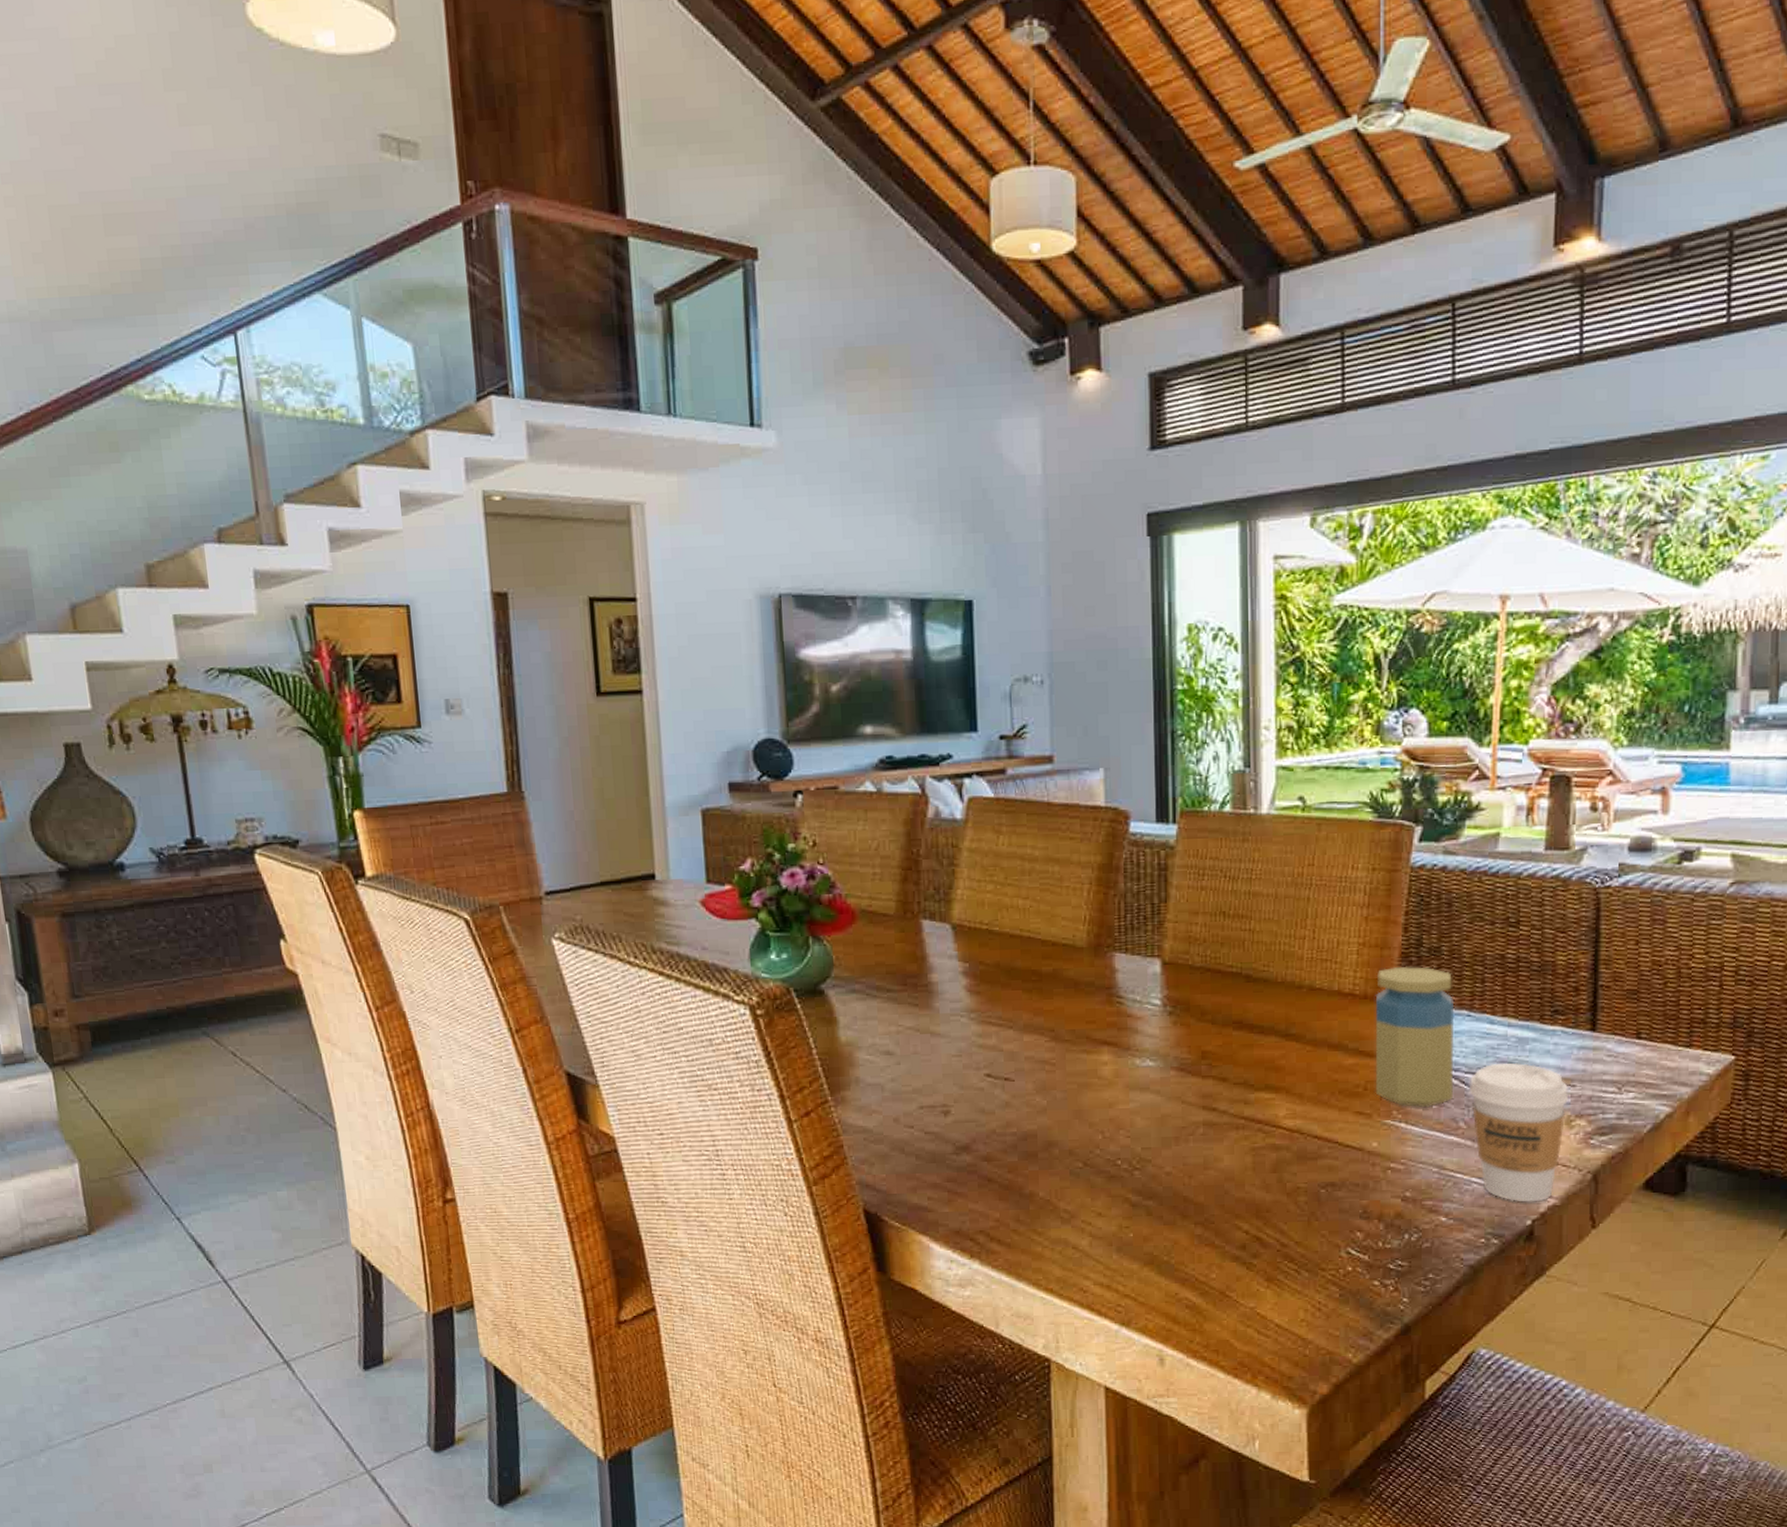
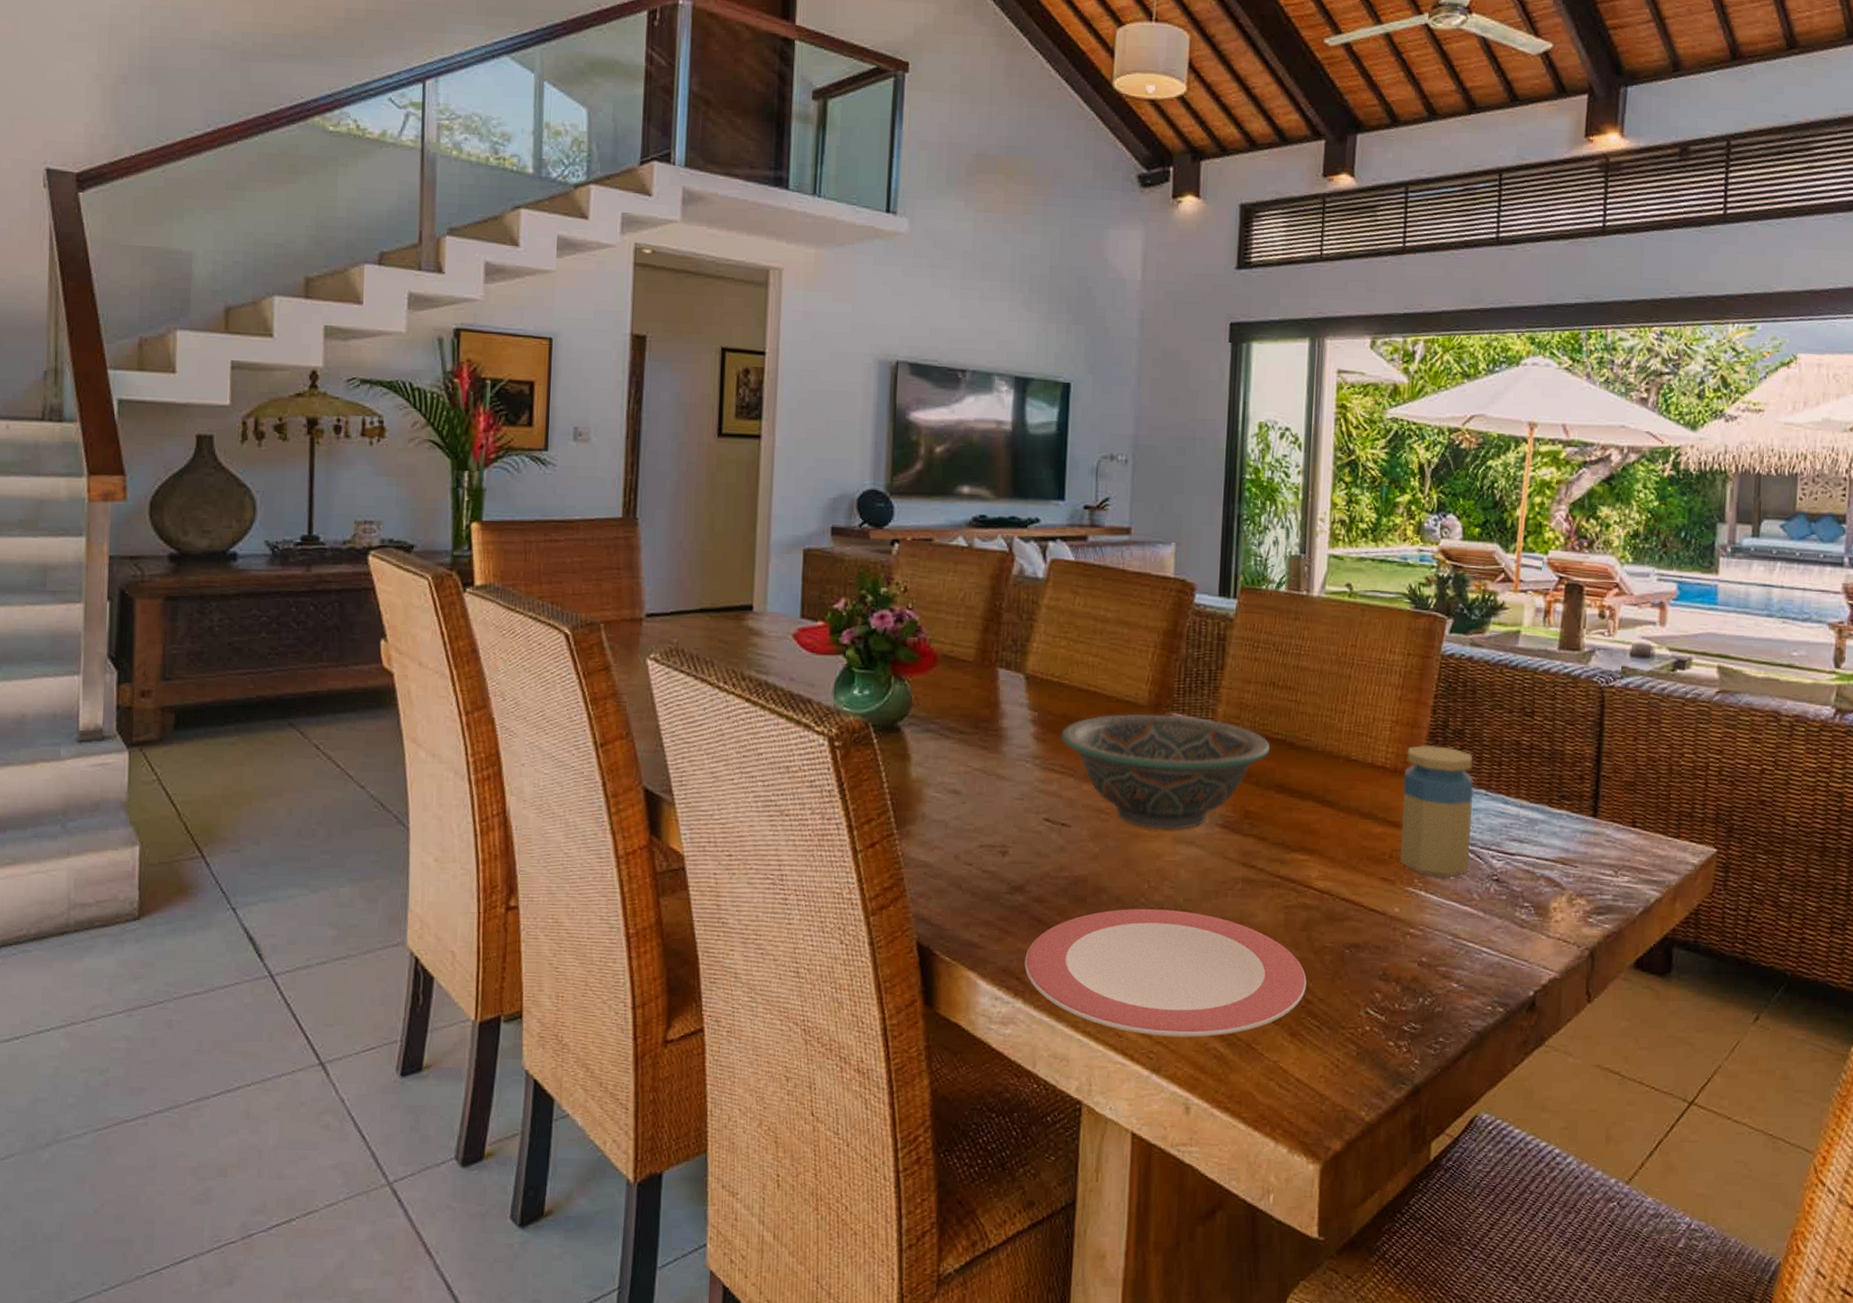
plate: none [978,1159,1281,1289] -> present [1024,908,1307,1037]
decorative bowl: none [996,955,1224,1076] -> present [1061,714,1270,829]
coffee cup: present [1470,1063,1569,1202] -> none [1484,841,1572,974]

